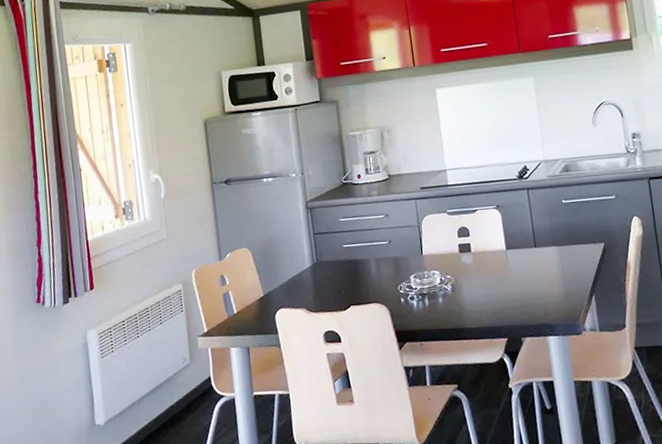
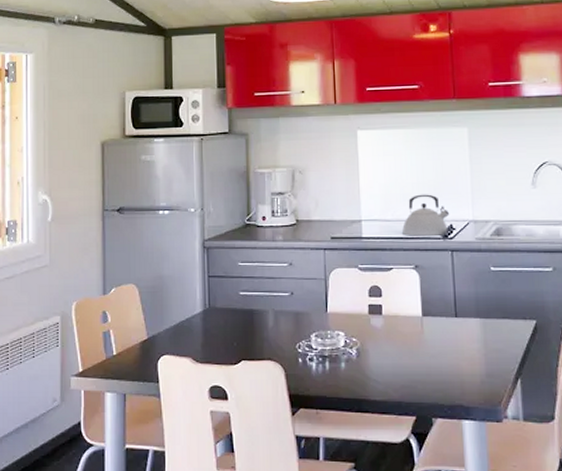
kettle: none [482,140,524,181] -> present [402,194,450,237]

